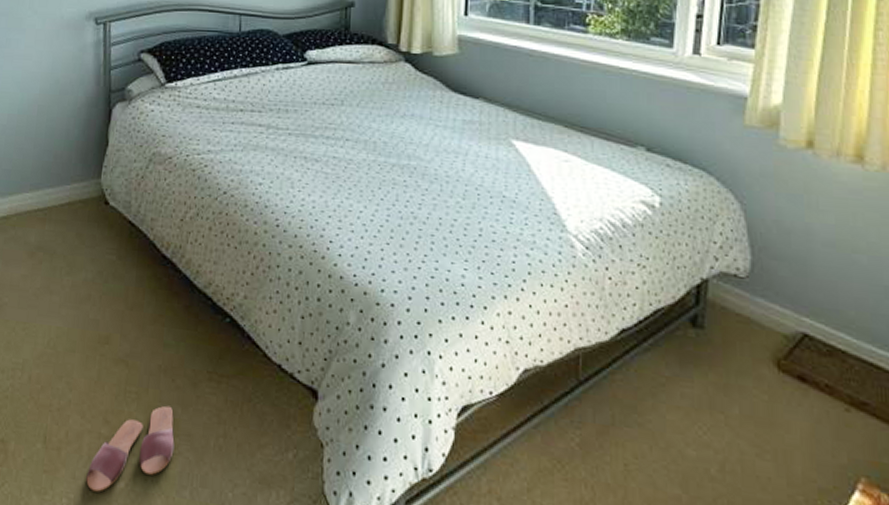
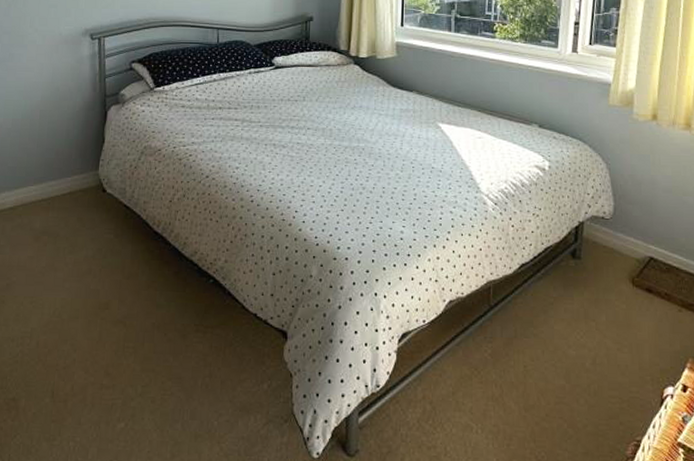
slippers: present [86,405,175,493] -> none [90,355,168,433]

